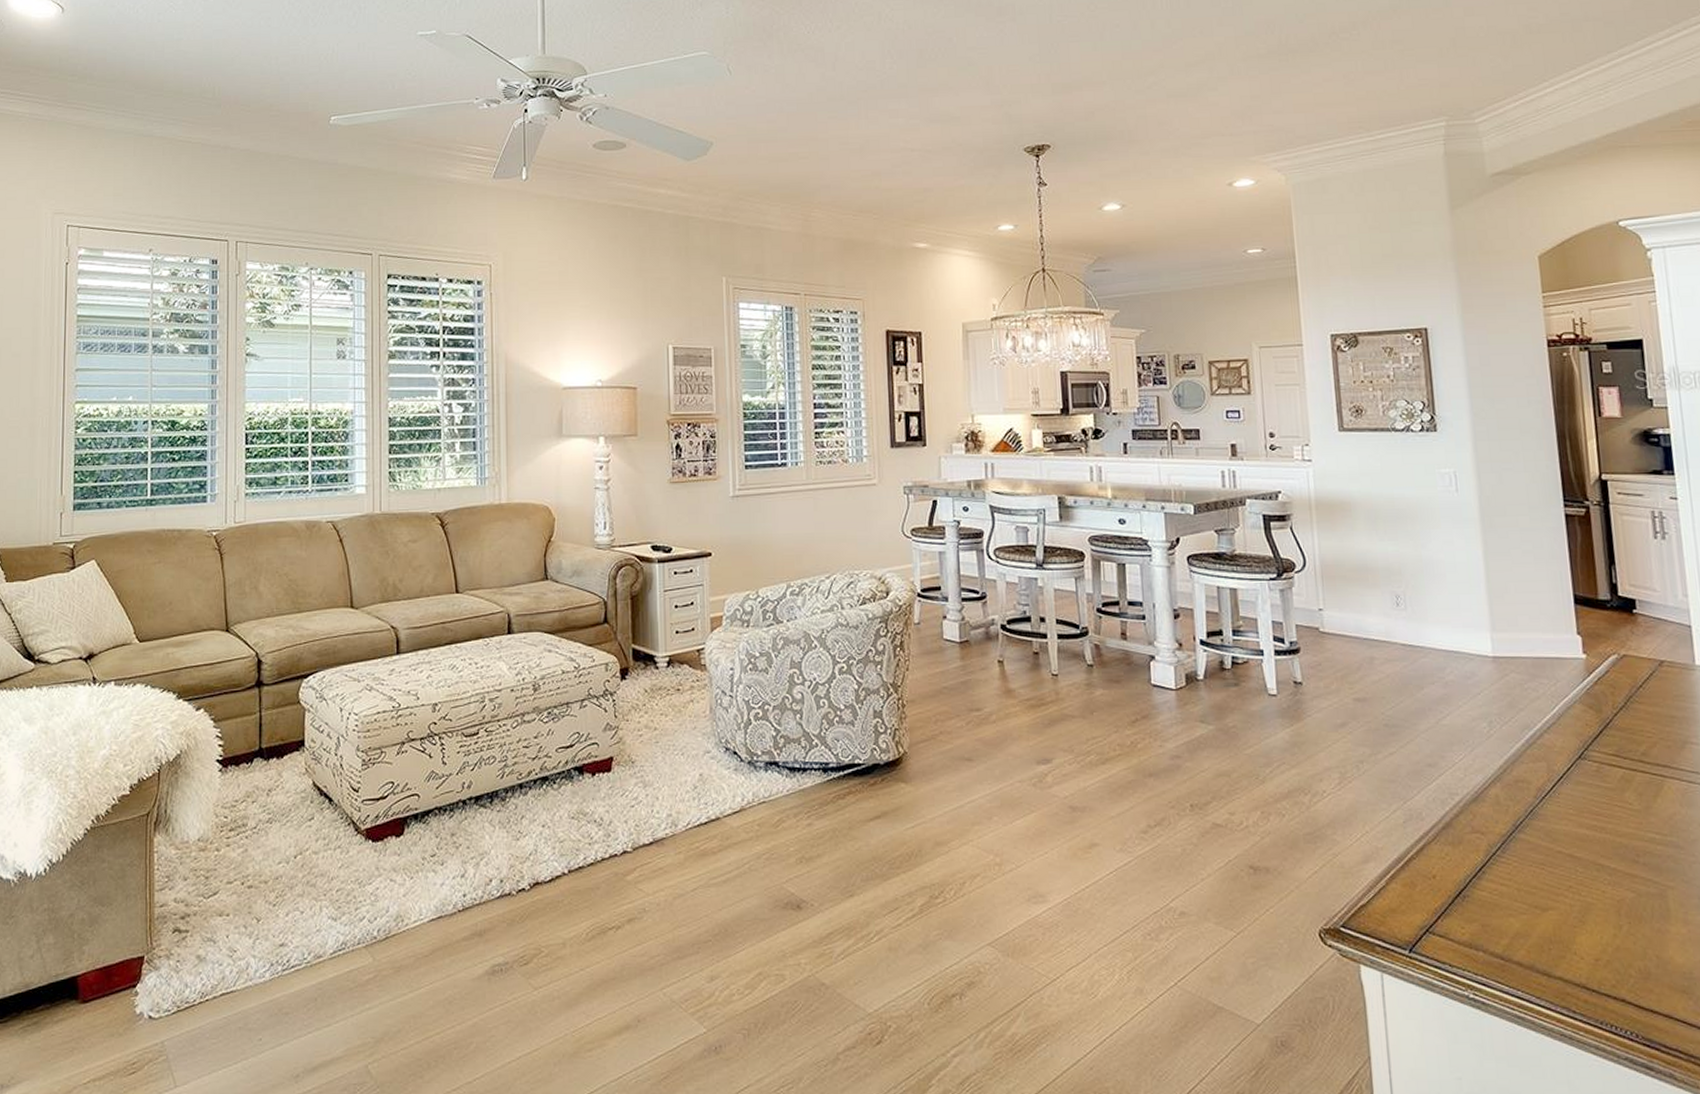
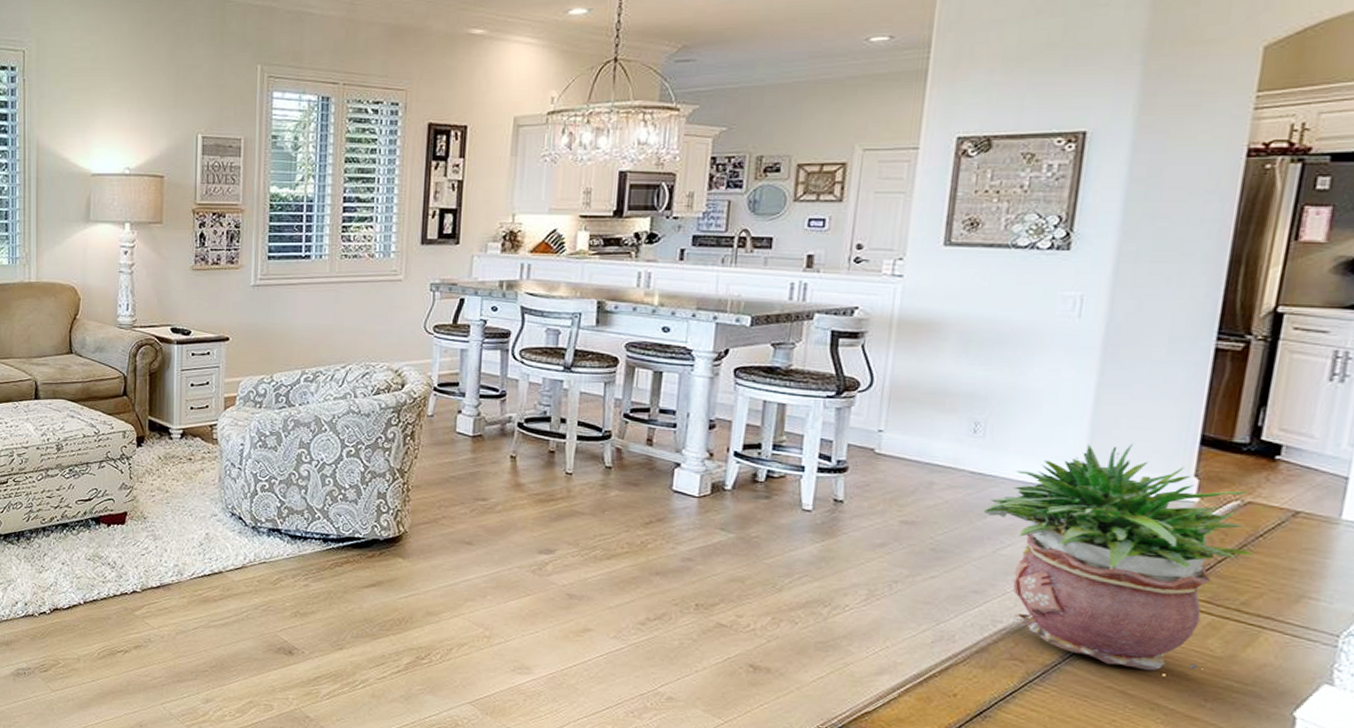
potted plant: none [1420,606,1641,831] -> present [984,443,1255,671]

